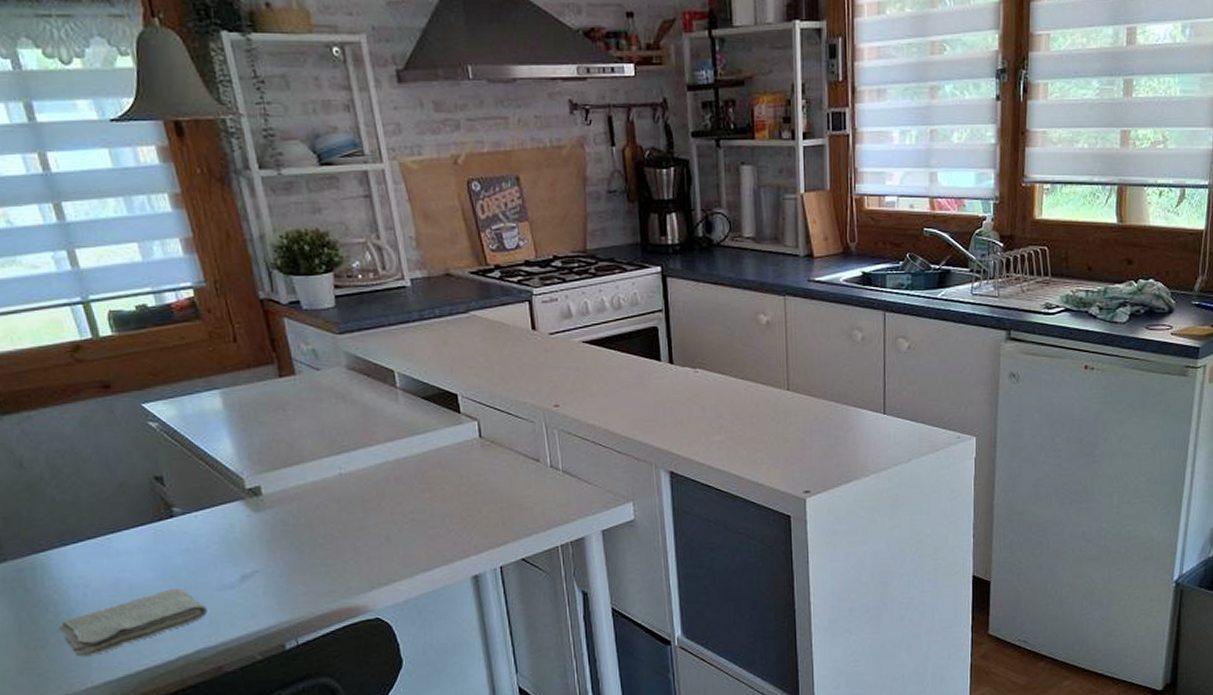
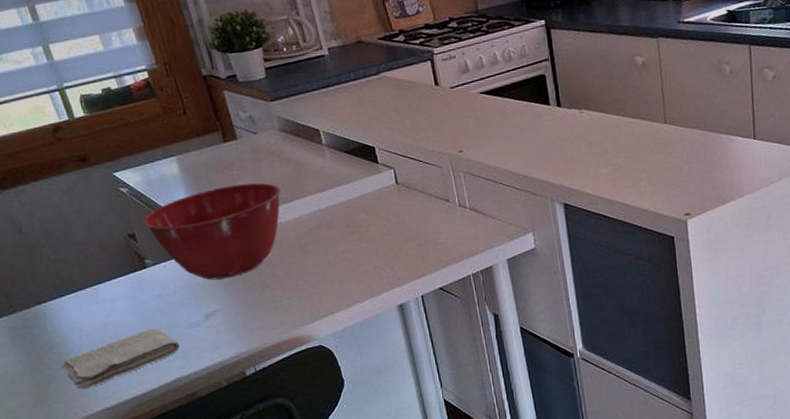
mixing bowl: none [174,426,343,536] -> present [143,182,281,280]

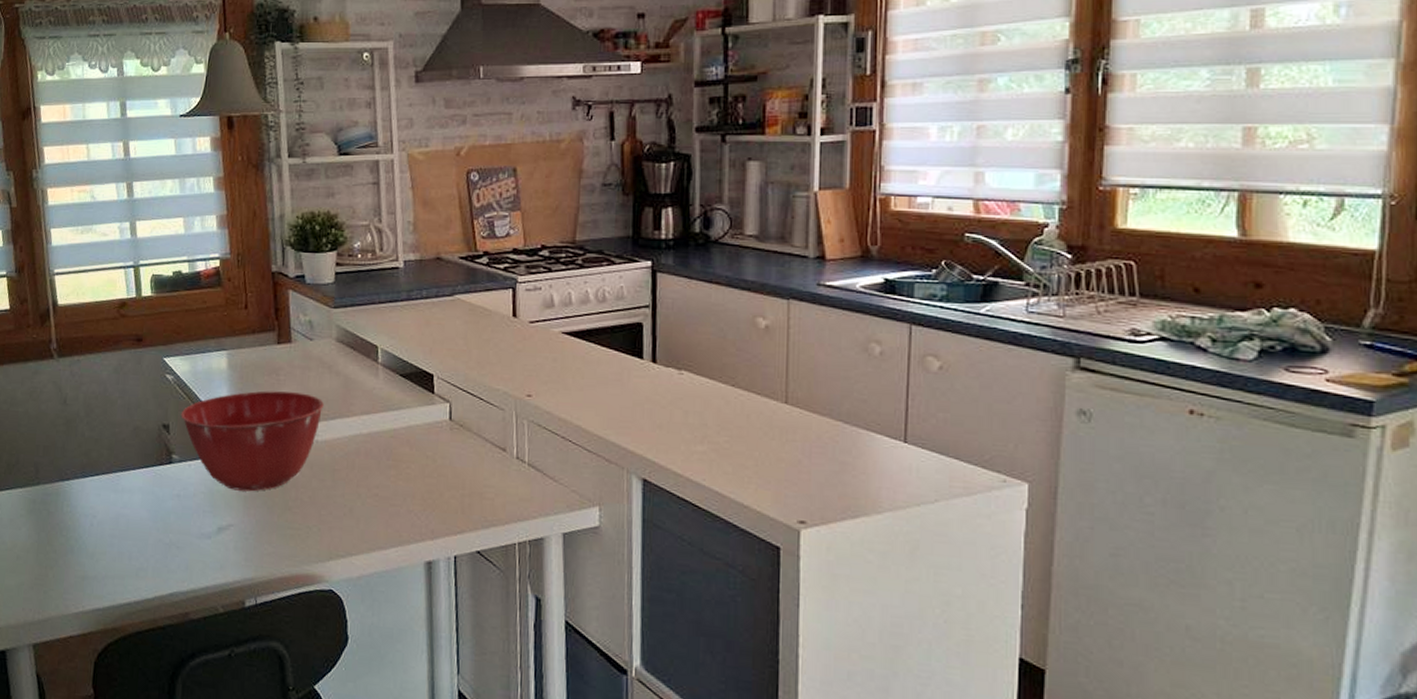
washcloth: present [61,328,180,389] -> none [66,530,185,582]

